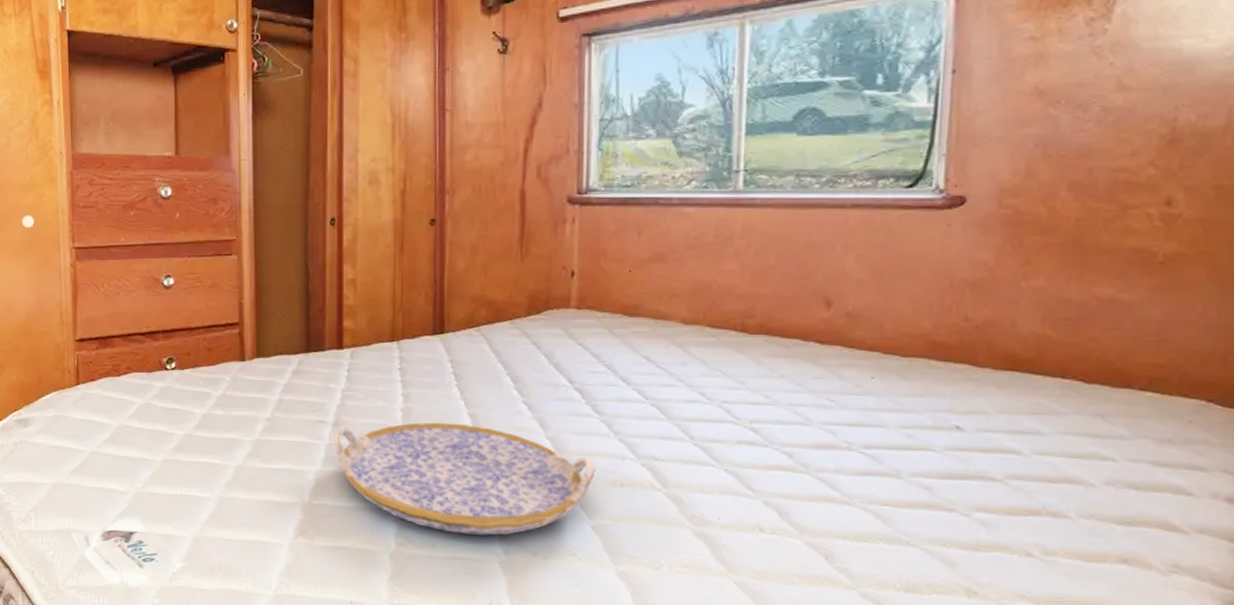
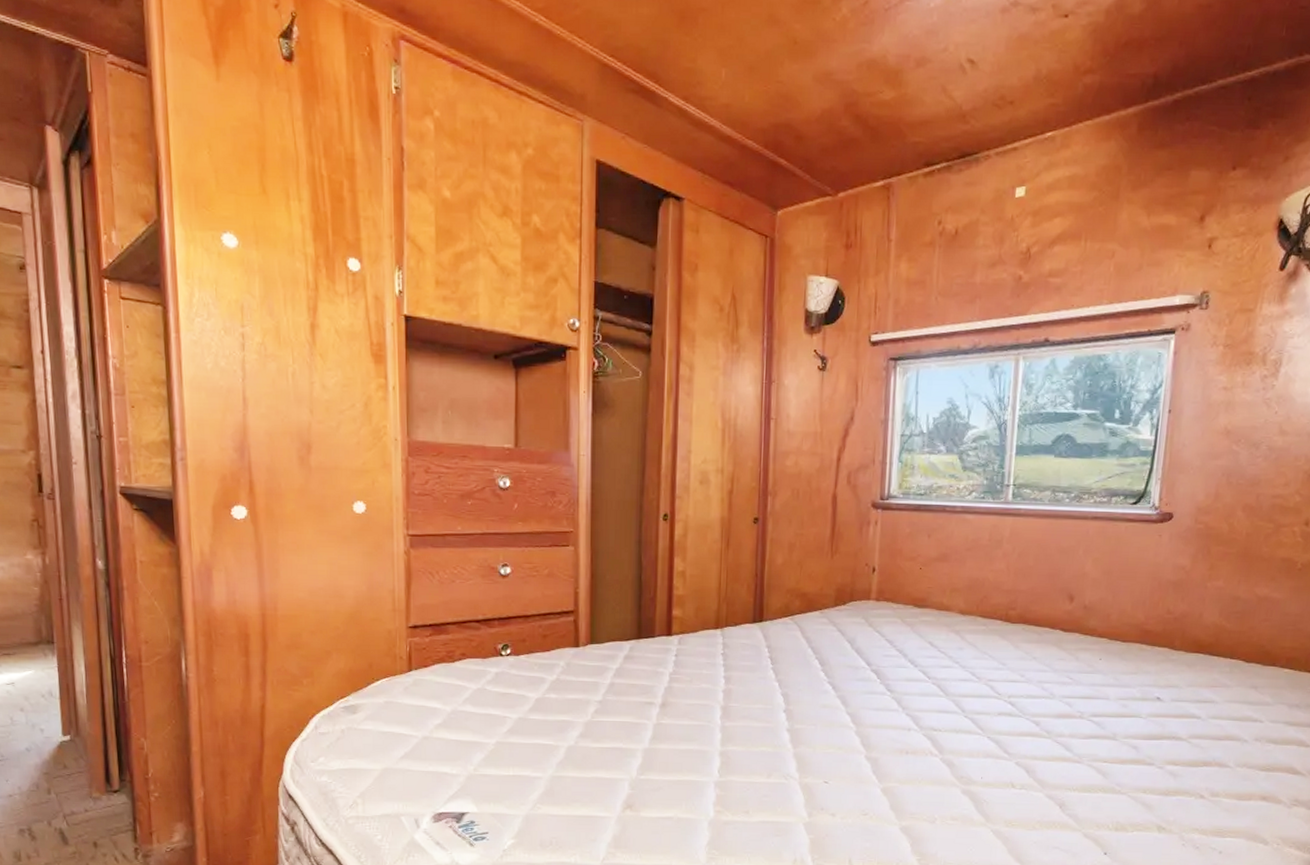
serving tray: present [334,422,596,536] -> none [661,701,887,801]

